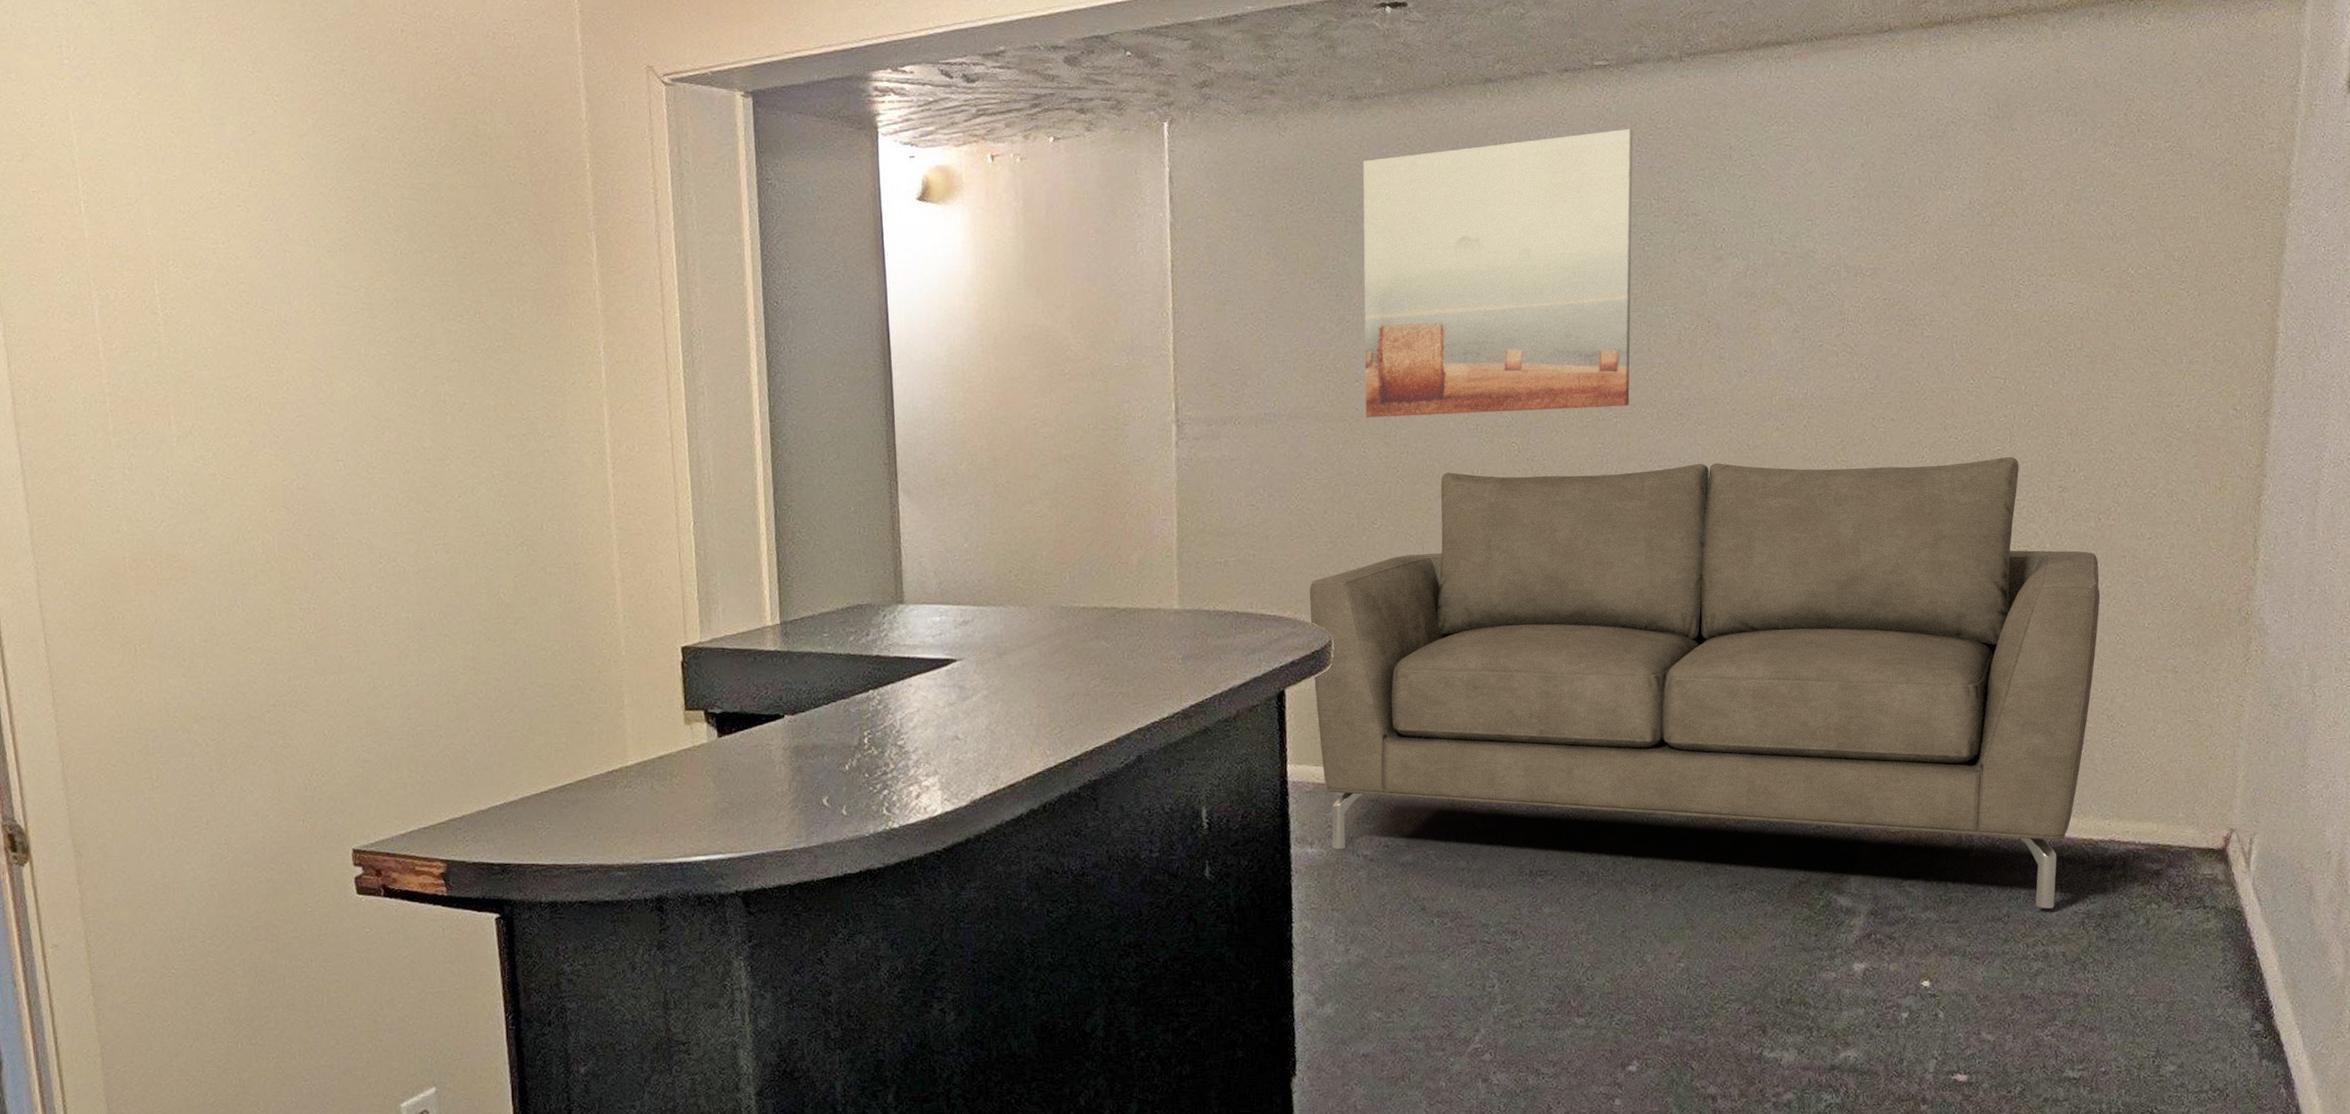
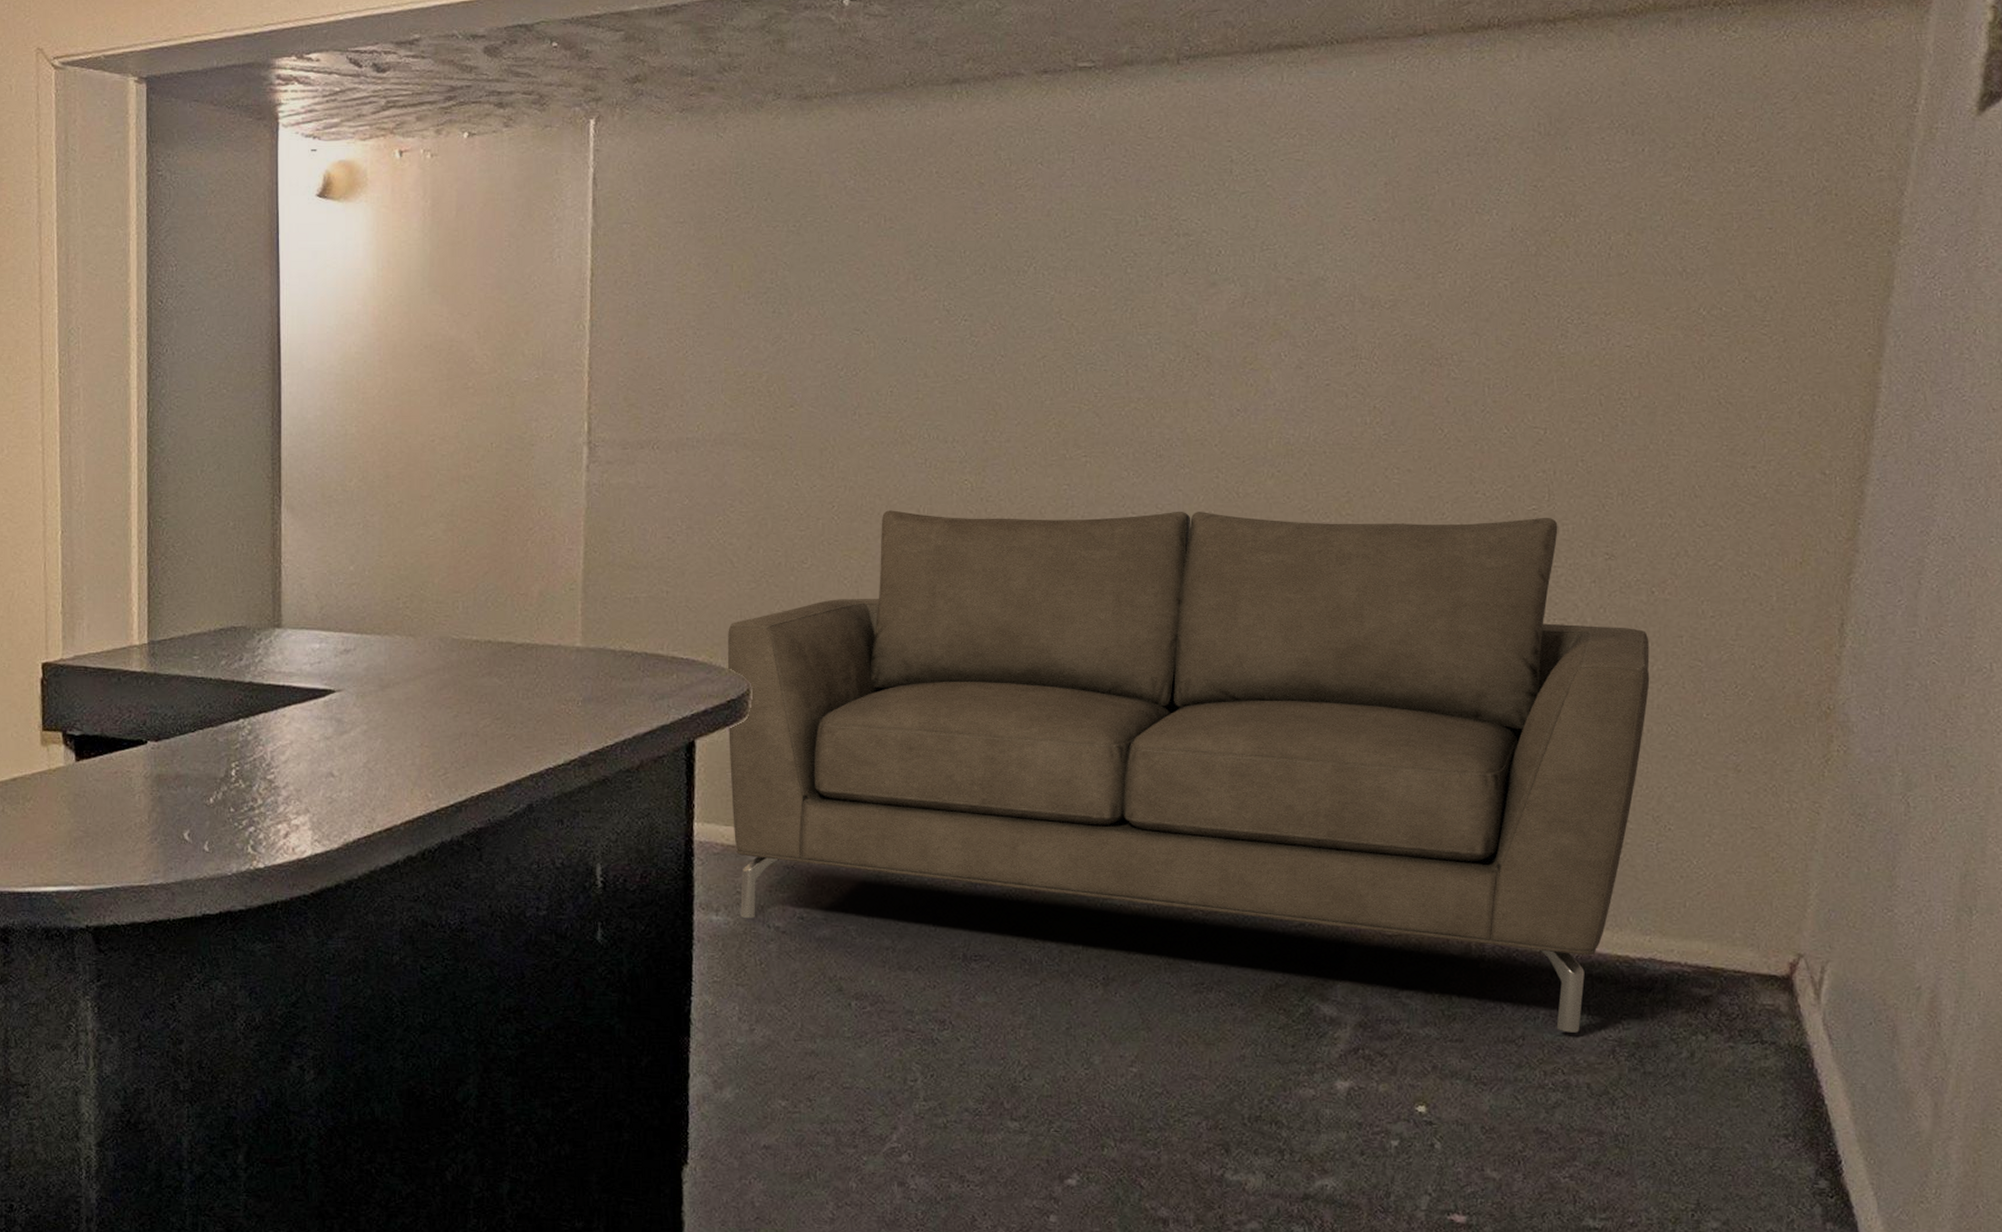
wall art: present [1363,129,1633,418] -> none [799,138,1119,447]

